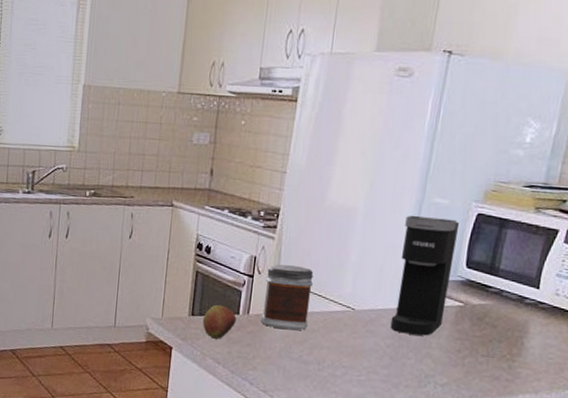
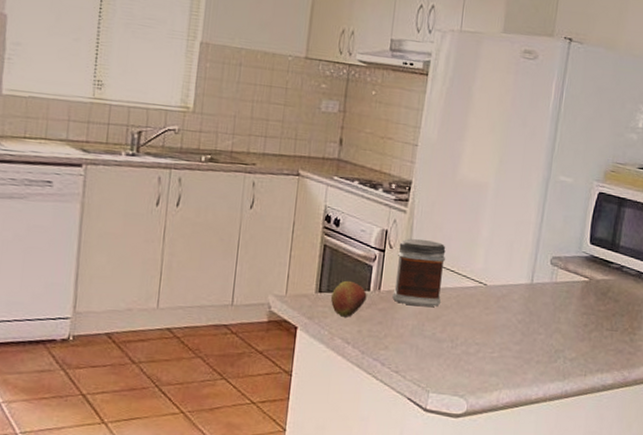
coffee maker: present [390,215,460,336] -> none [521,192,583,311]

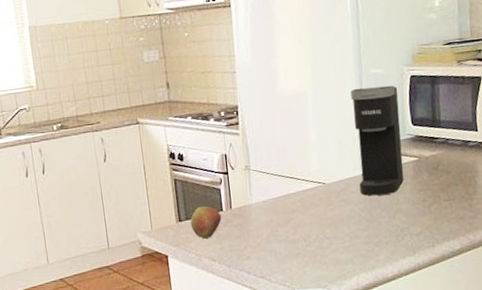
jar: present [392,238,446,307] -> none [239,154,287,217]
coffee maker: none [521,192,583,311] -> present [350,85,404,196]

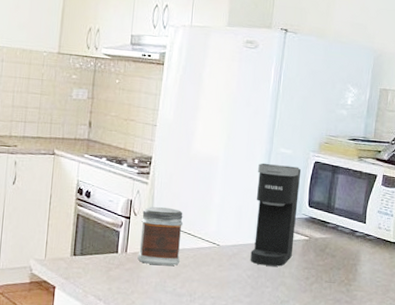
apple: present [190,206,222,239] -> none [84,244,116,277]
jar: none [239,154,287,217] -> present [137,207,184,266]

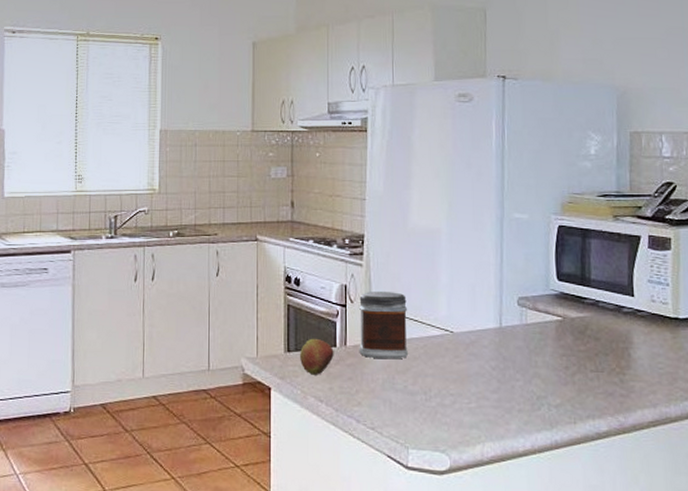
apple: none [84,244,116,277] -> present [299,338,334,375]
coffee maker: present [250,163,302,267] -> none [489,232,545,355]

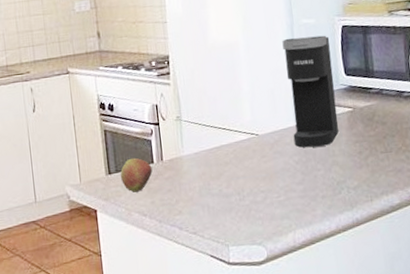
jar: present [359,292,408,358] -> none [170,105,220,169]
coffee maker: none [489,232,545,355] -> present [282,35,339,148]

